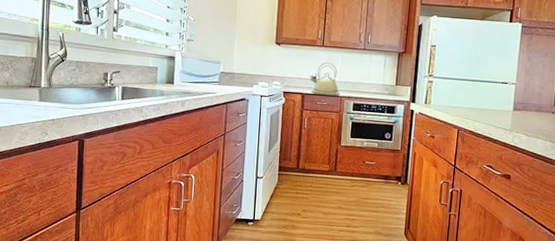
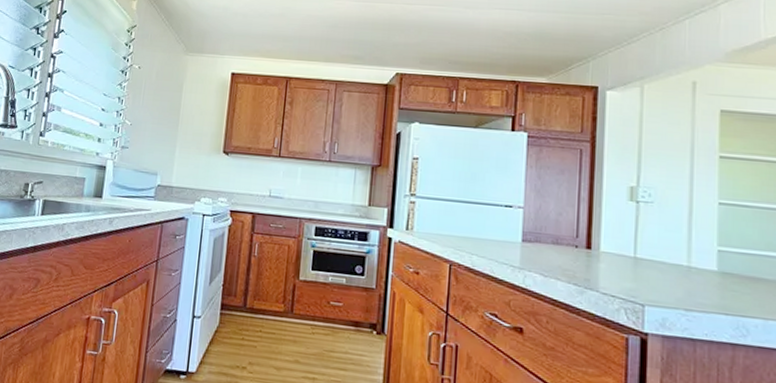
kettle: present [310,62,340,96] -> none [262,175,299,217]

